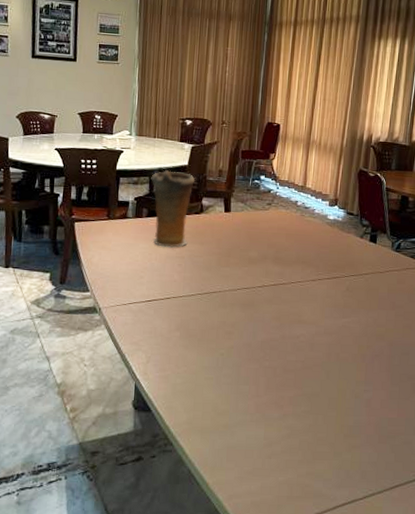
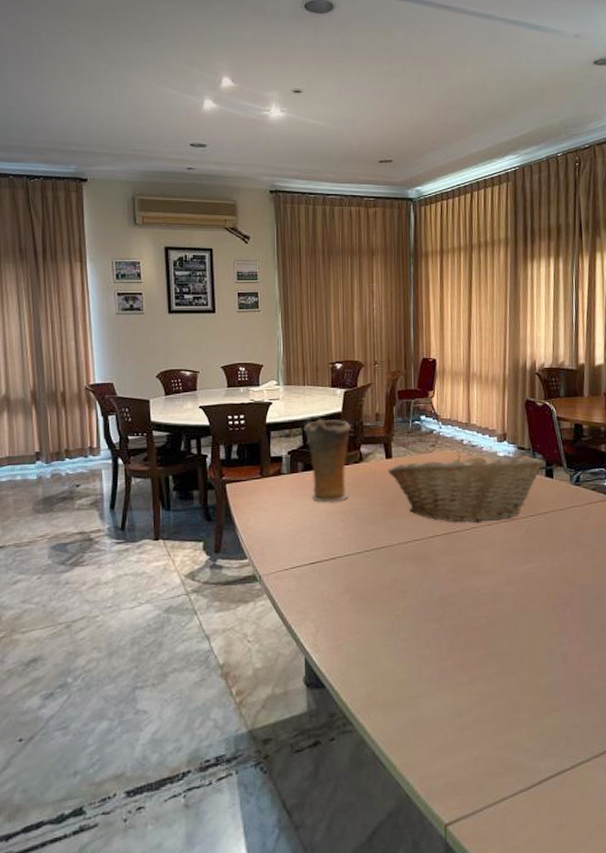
fruit basket: none [226,211,370,278] -> present [388,451,544,523]

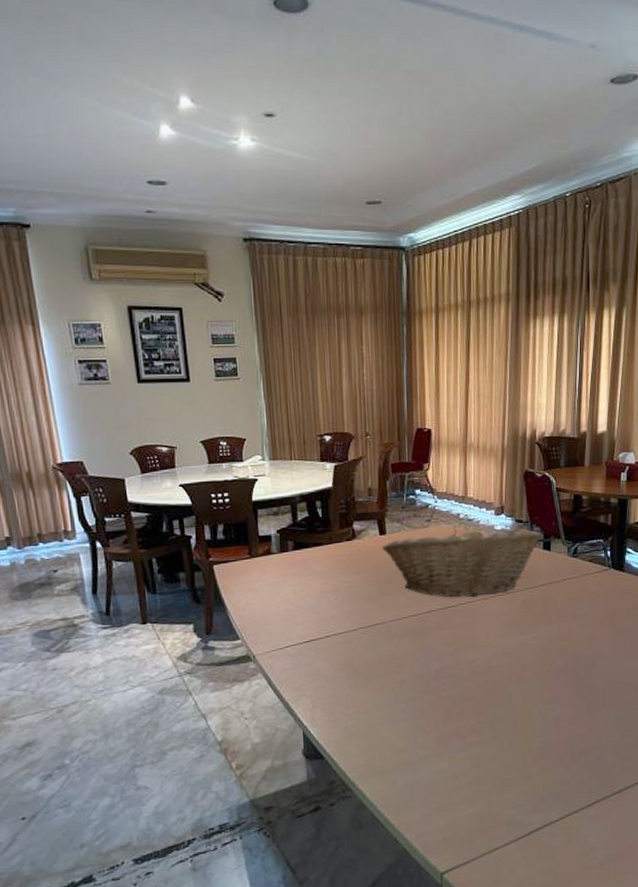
vase: present [303,419,352,503] -> none [292,495,343,581]

